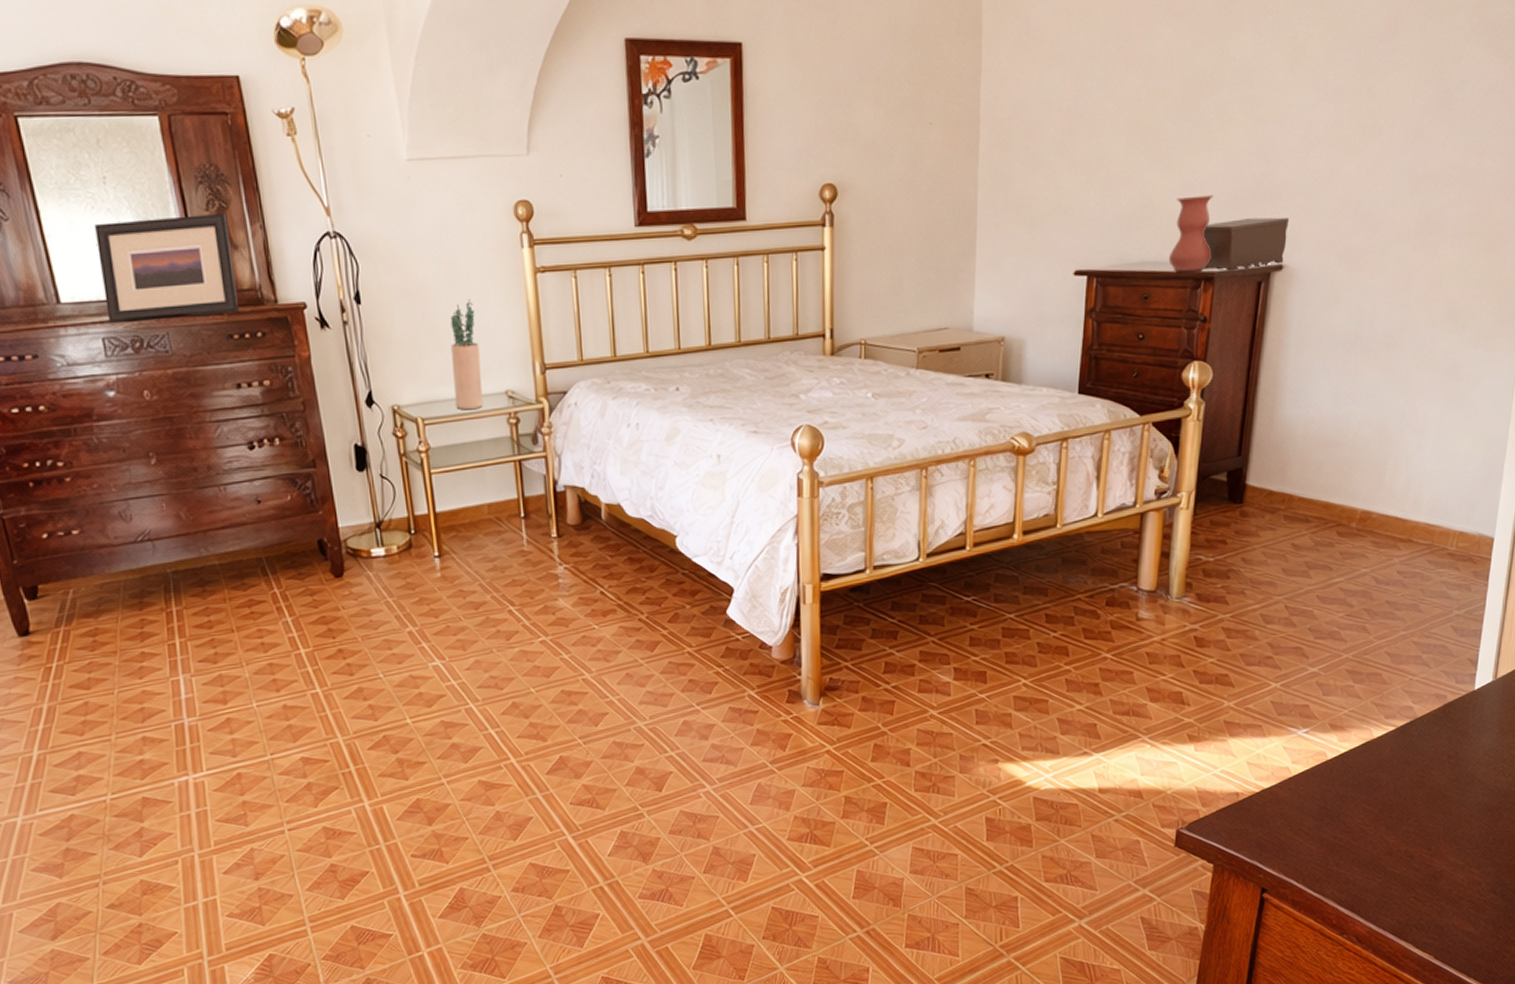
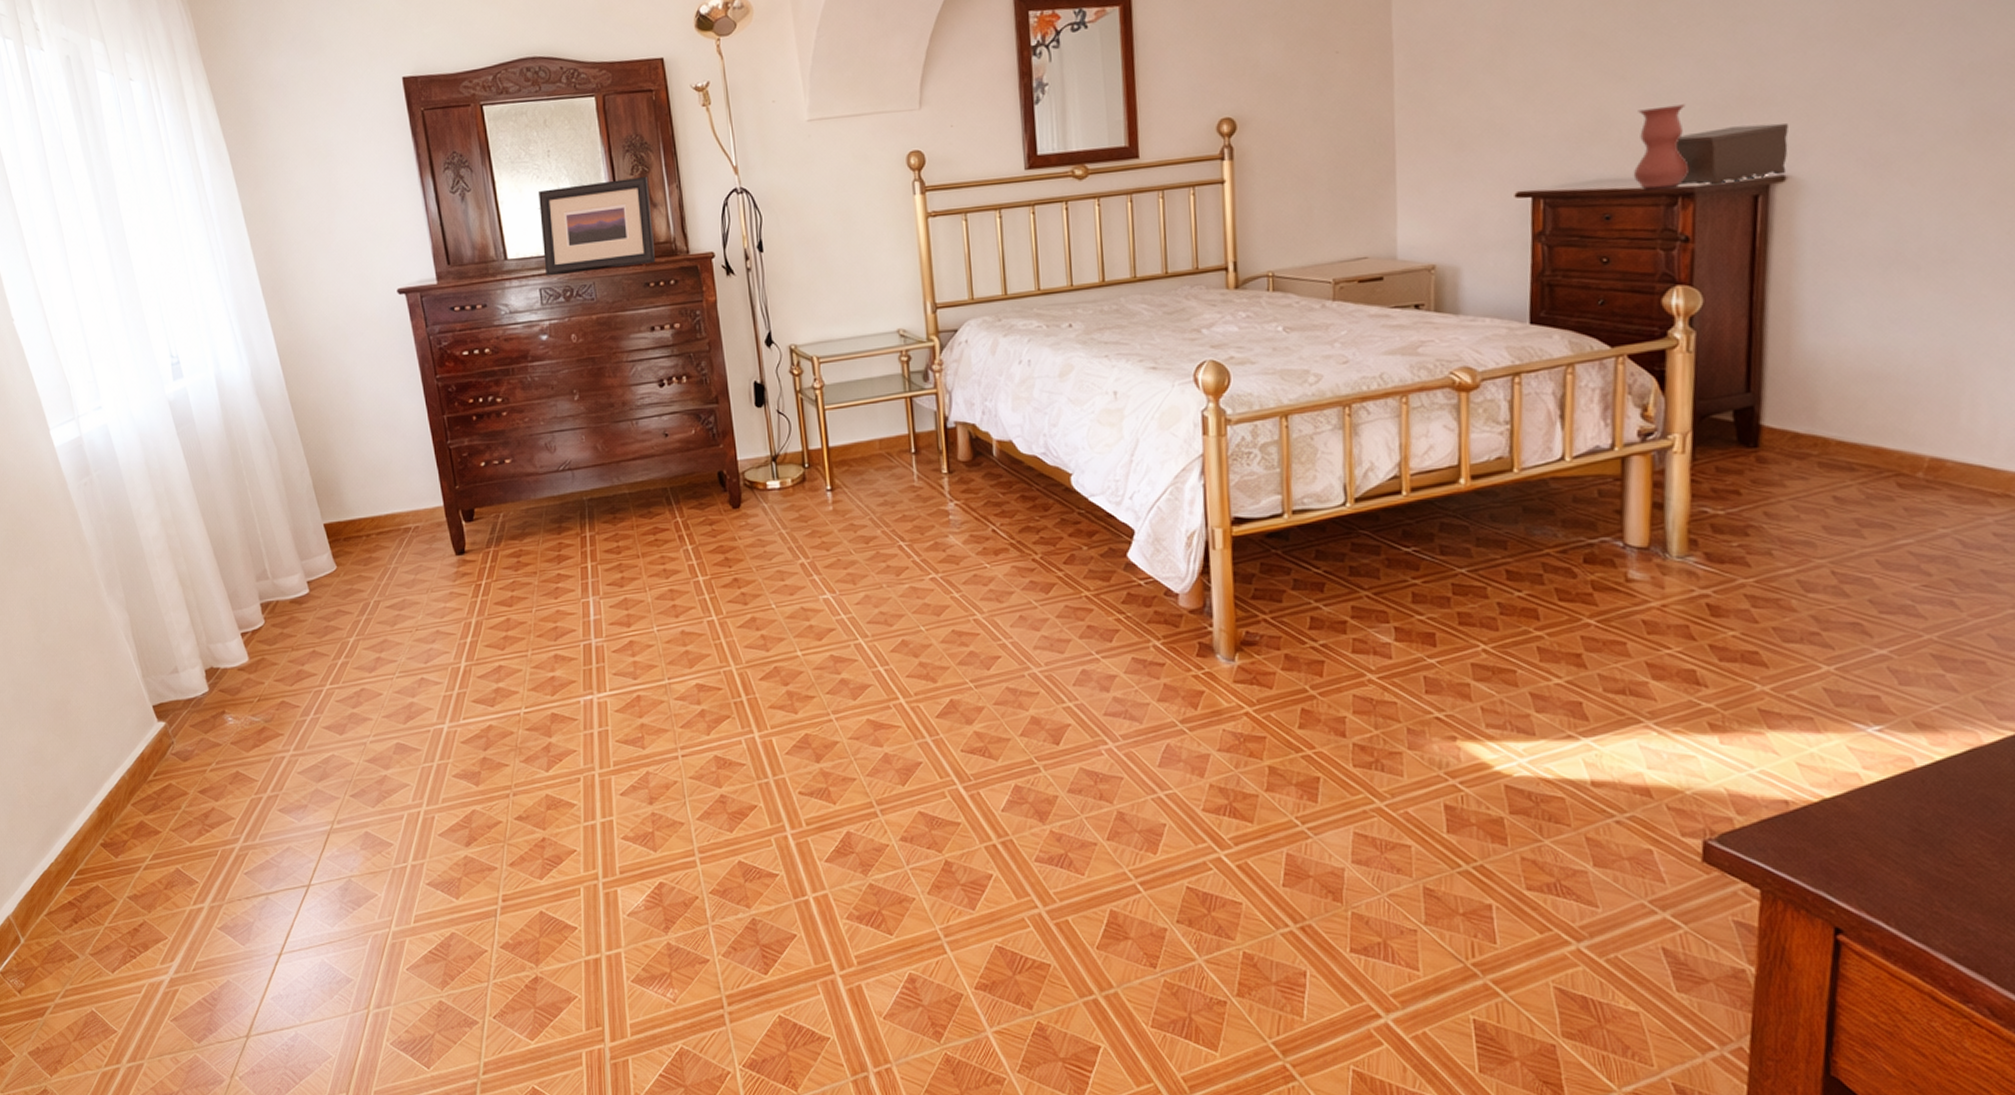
vase: present [450,299,483,411] -> none [844,244,876,349]

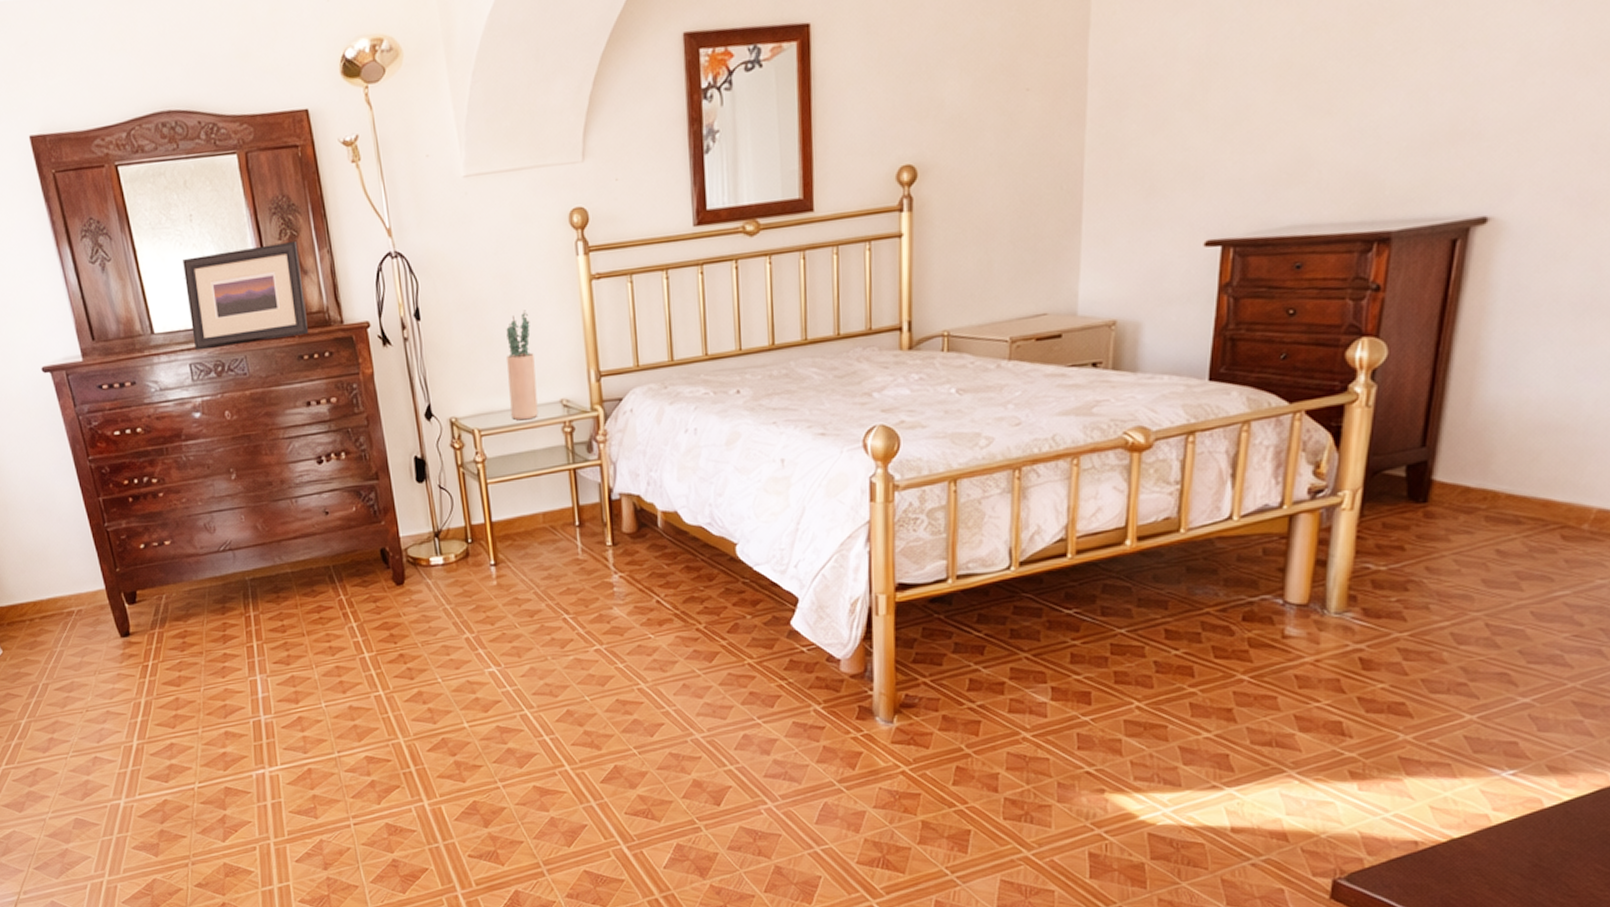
vase: none [844,244,876,349] -> present [505,310,538,421]
vase: present [1633,104,1690,191] -> none [1329,141,1391,237]
decorative box: present [1675,123,1788,185] -> none [1376,160,1496,229]

